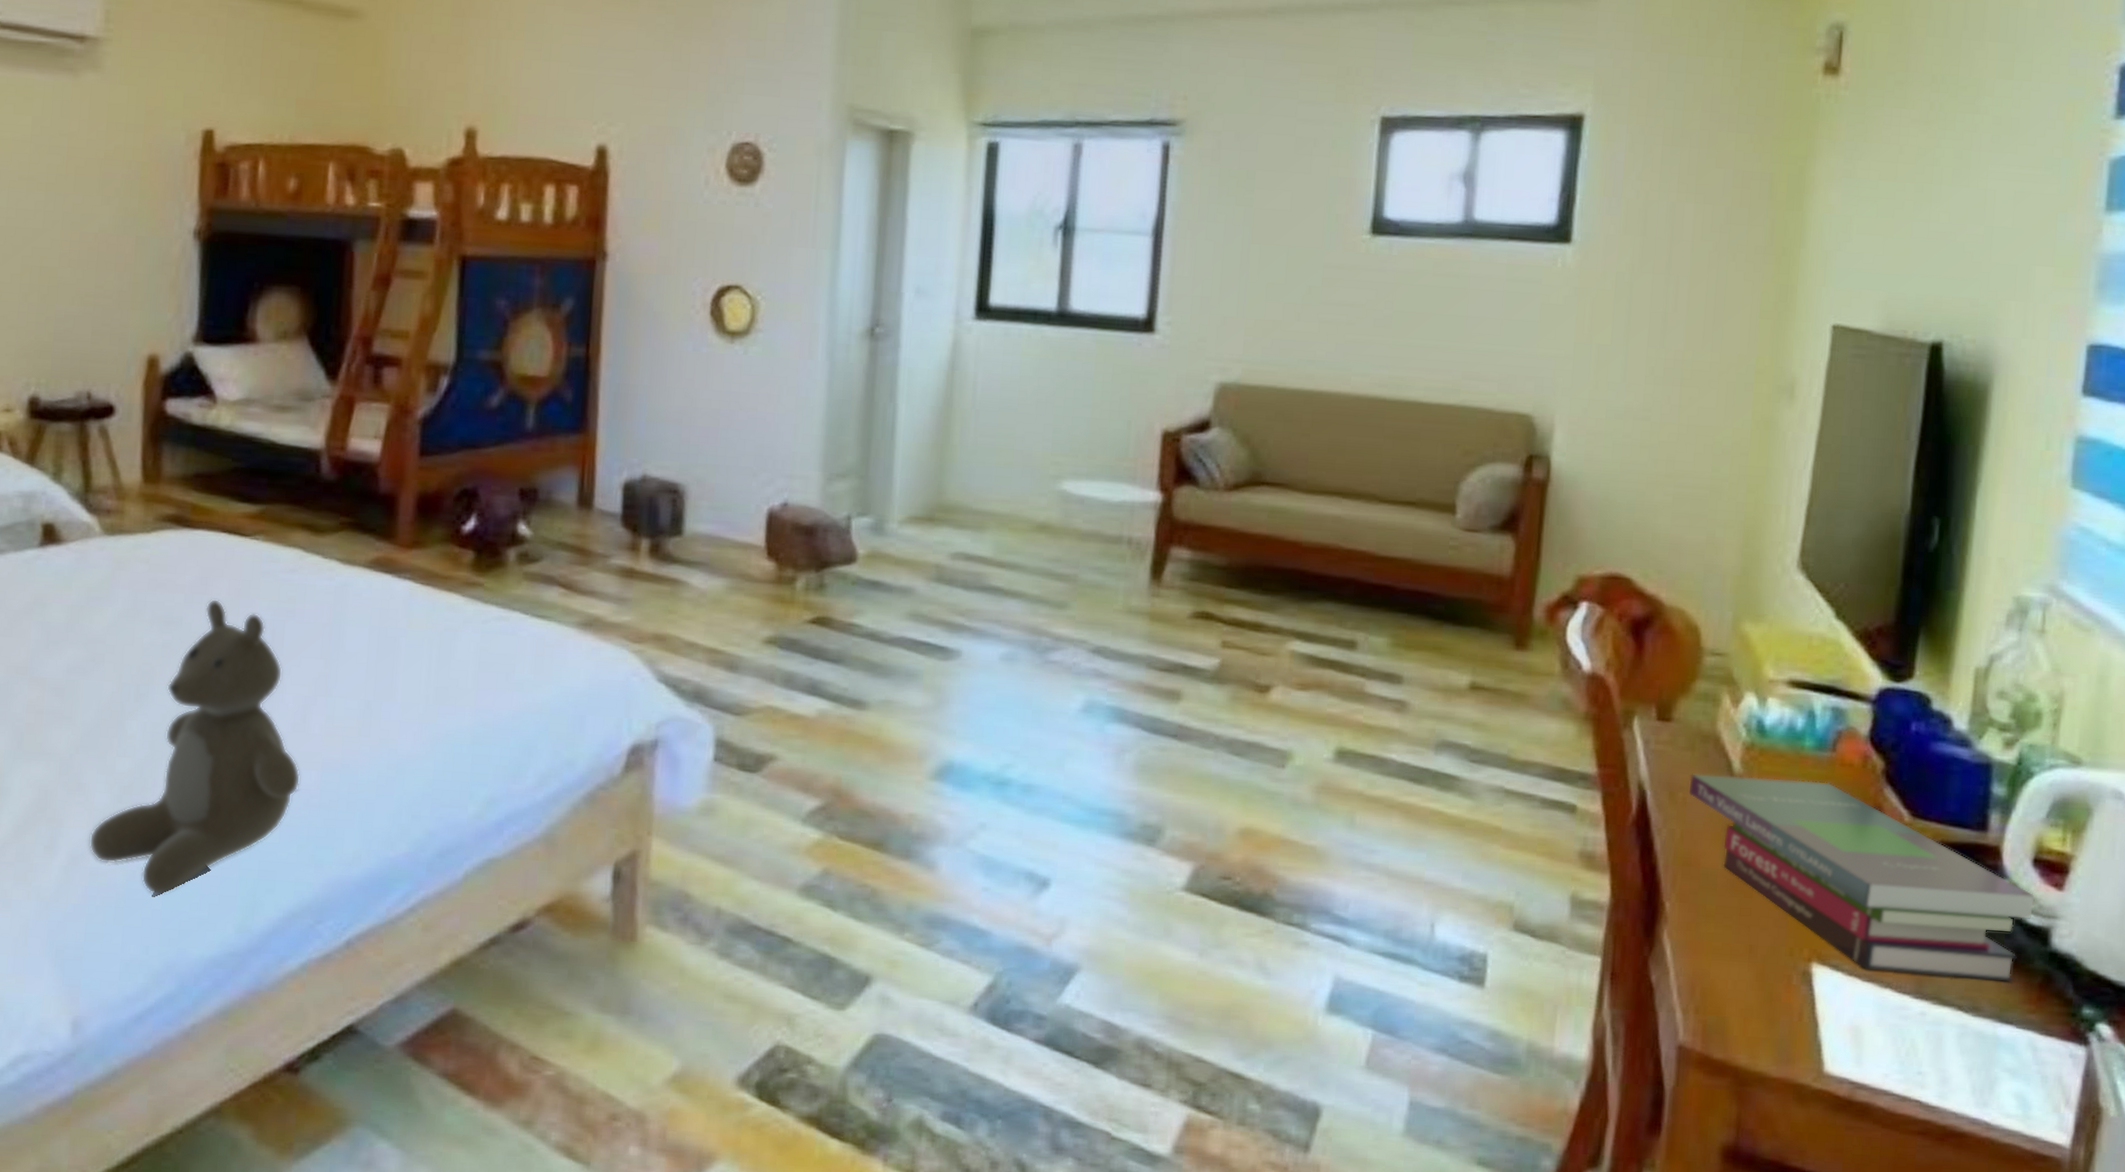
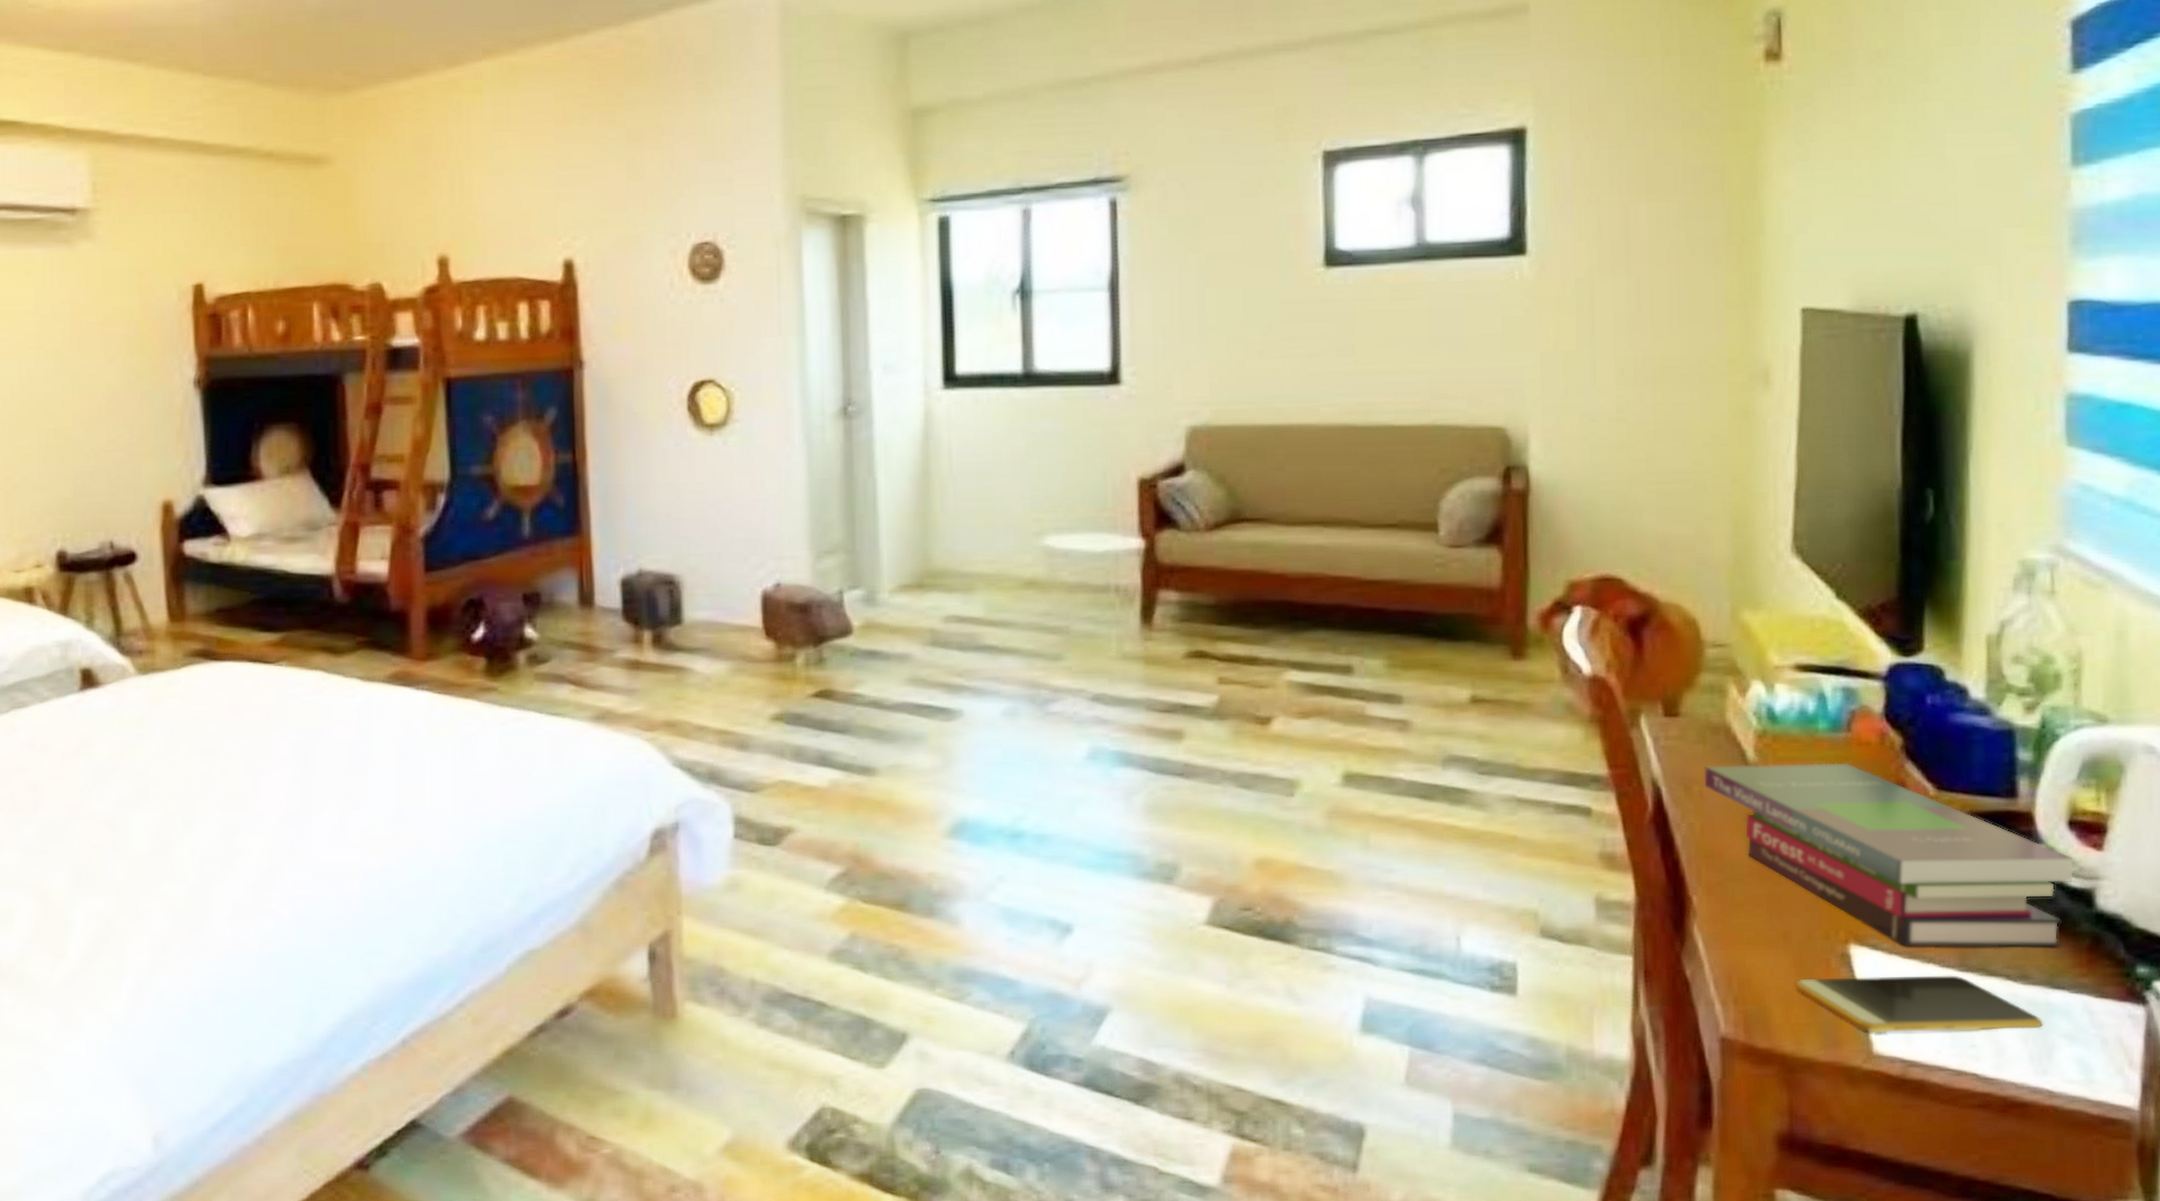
teddy bear: present [89,598,301,895] -> none [152,725,344,1011]
smartphone: none [1755,993,1989,1061] -> present [1795,975,2044,1034]

